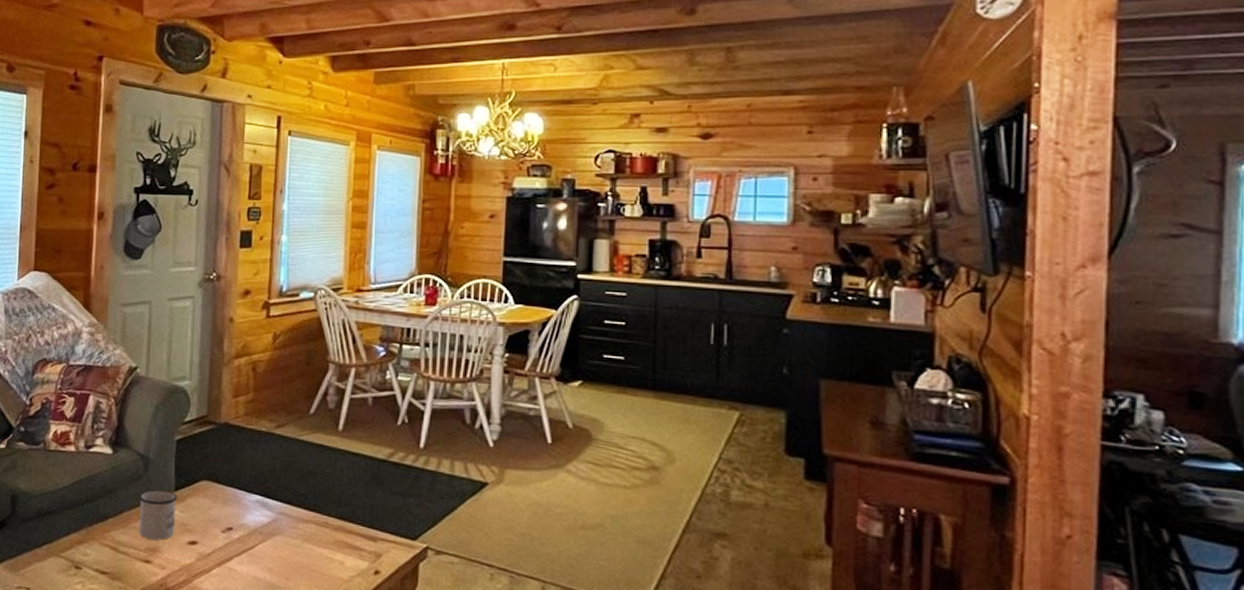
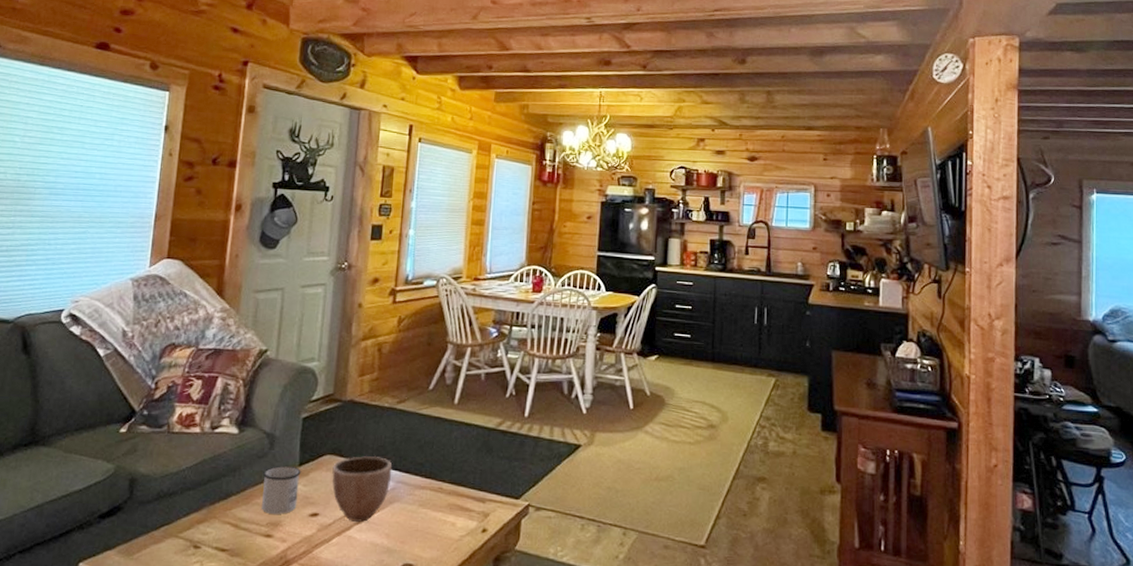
decorative bowl: none [209,483,273,555] -> present [331,455,393,523]

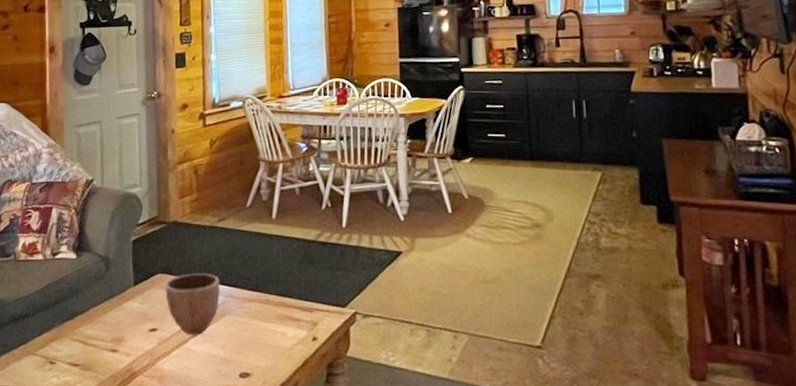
mug: present [262,465,301,514] -> none [103,285,137,330]

